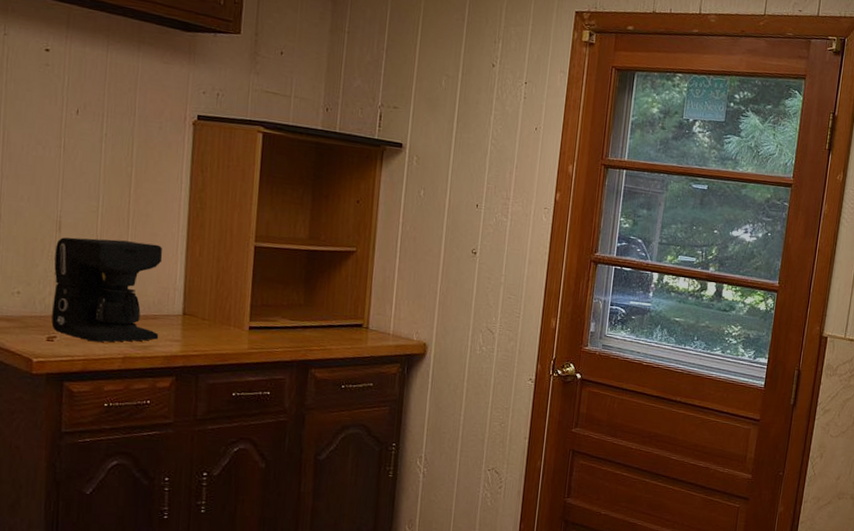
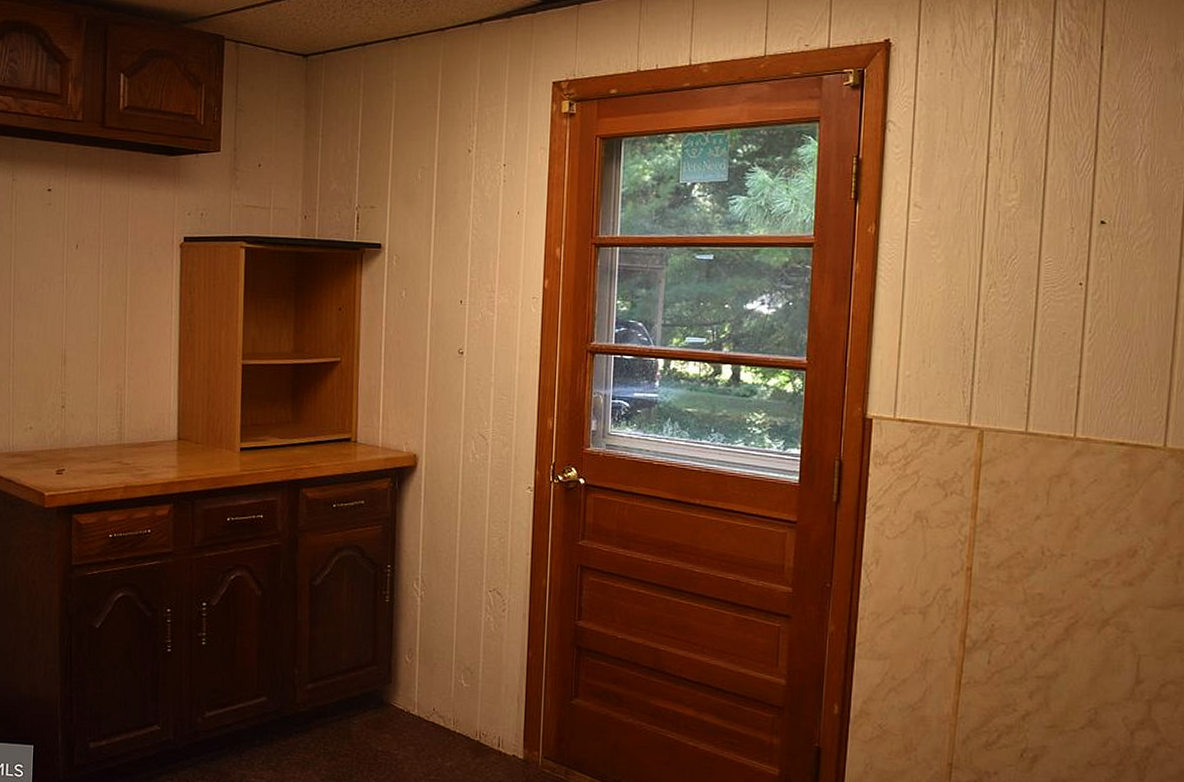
coffee maker: present [51,237,163,342] -> none [60,368,157,473]

